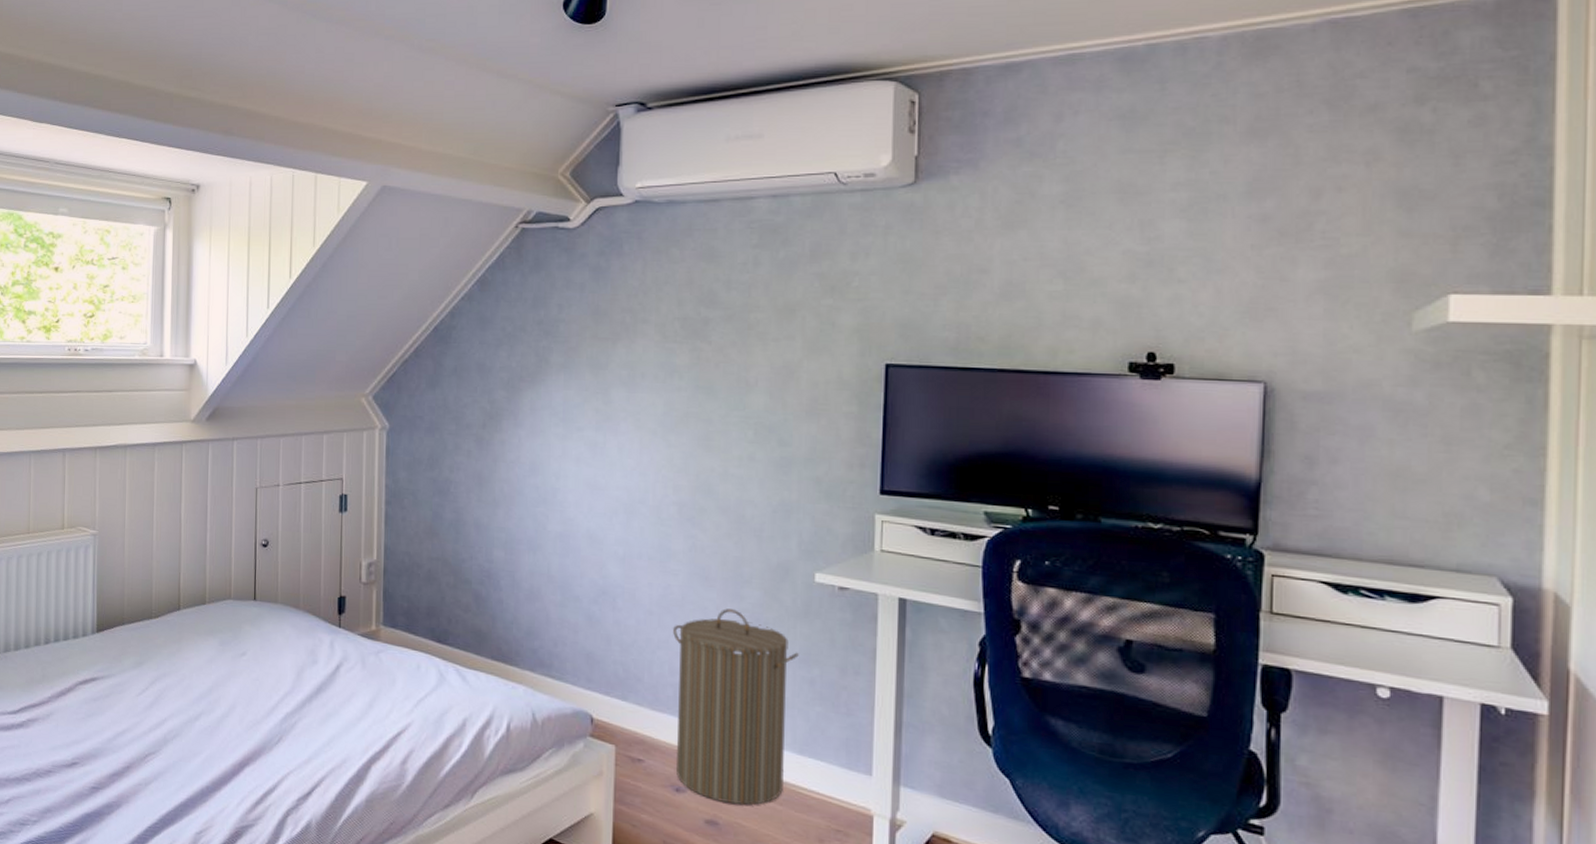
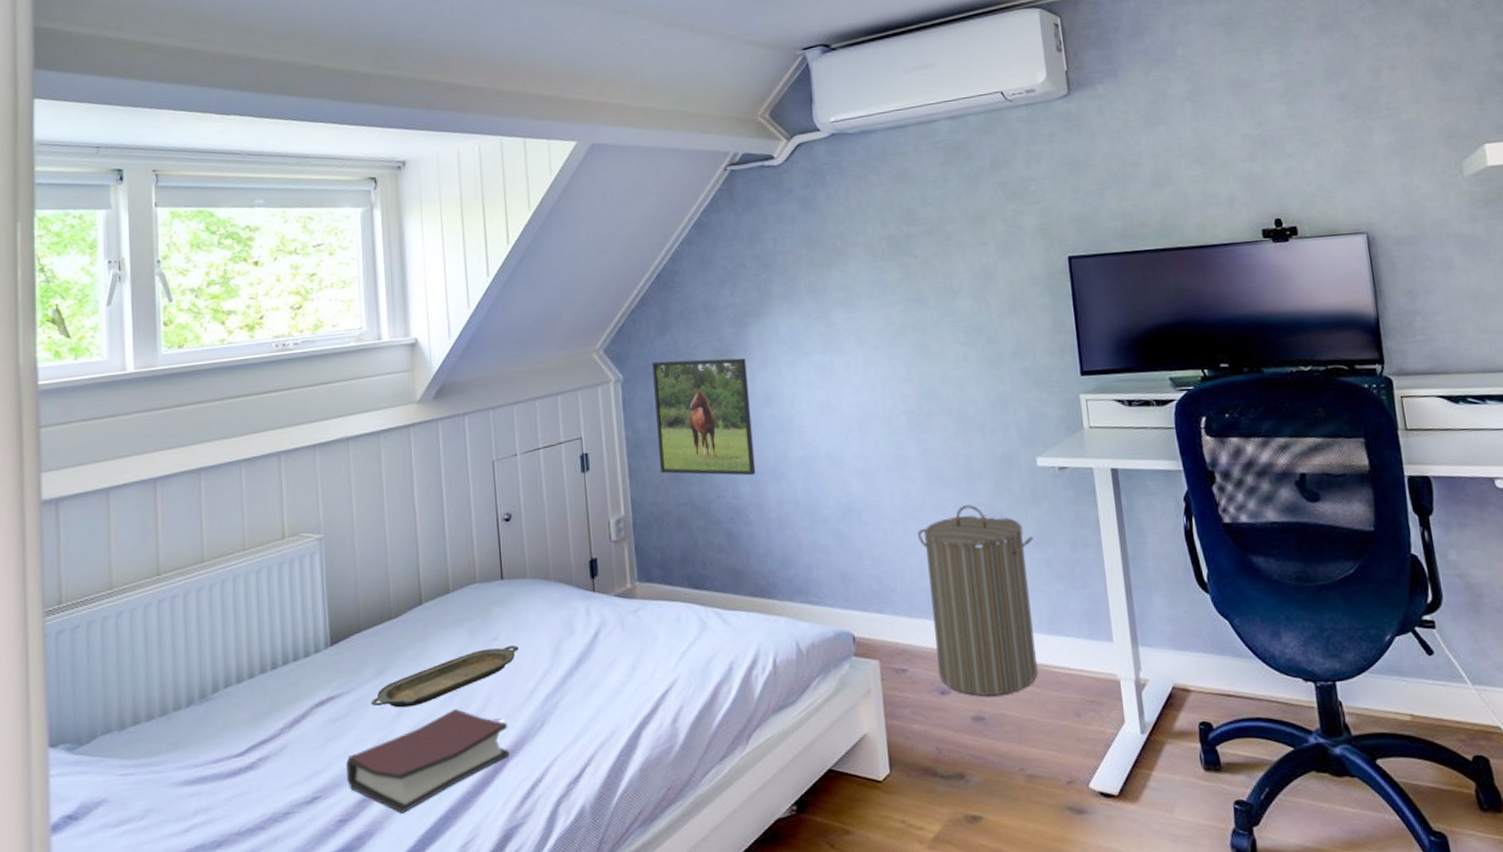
hardback book: none [102,709,248,793] -> present [346,708,510,813]
serving tray: none [127,661,264,701] -> present [370,646,519,708]
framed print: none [416,415,515,542] -> present [652,357,756,476]

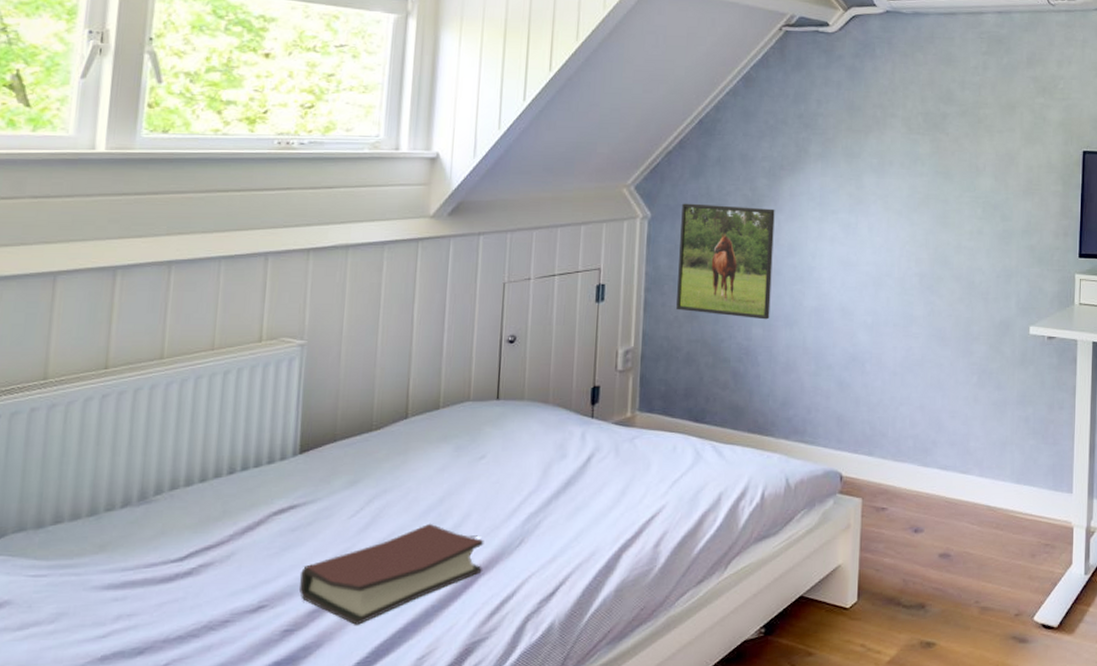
serving tray: present [370,646,519,708] -> none [336,465,506,520]
laundry hamper: present [918,505,1038,696] -> none [914,364,1017,535]

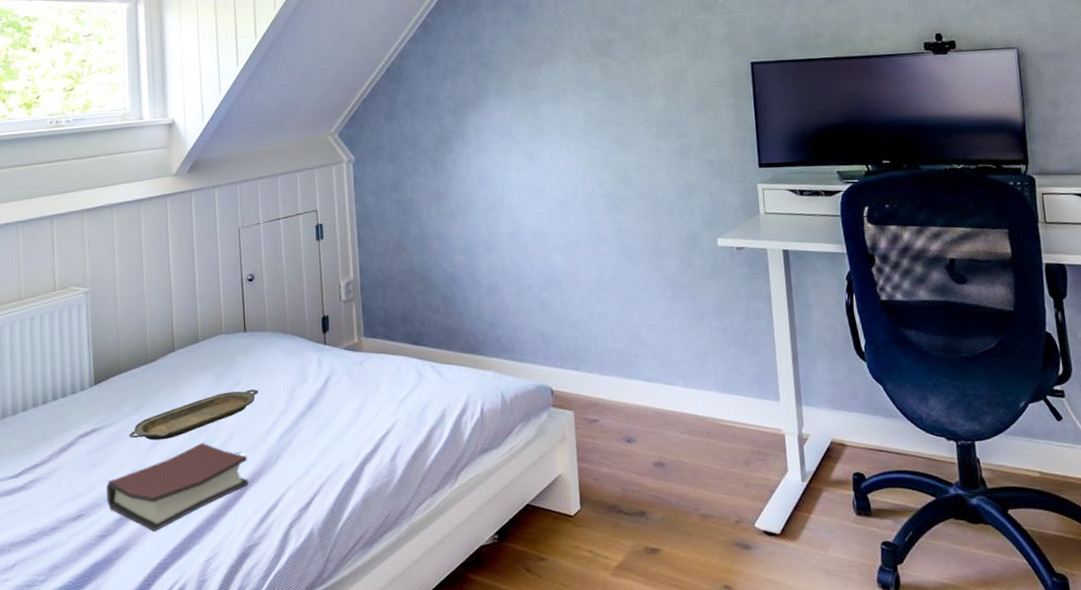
serving tray: none [336,465,506,520] -> present [128,389,258,441]
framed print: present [676,203,775,320] -> none [381,144,470,247]

